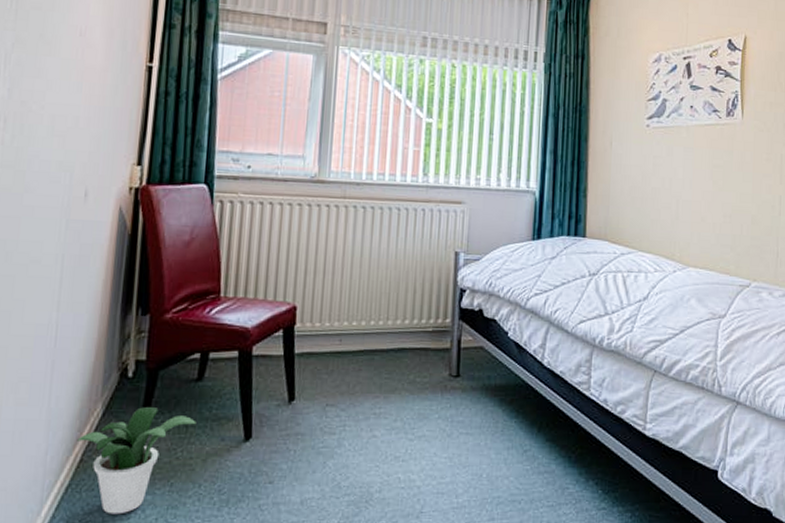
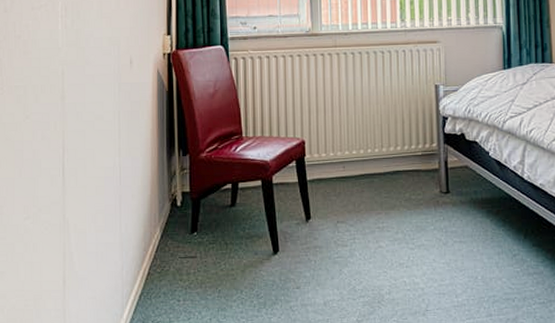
potted plant: present [77,407,196,515] -> none [144,229,234,316]

